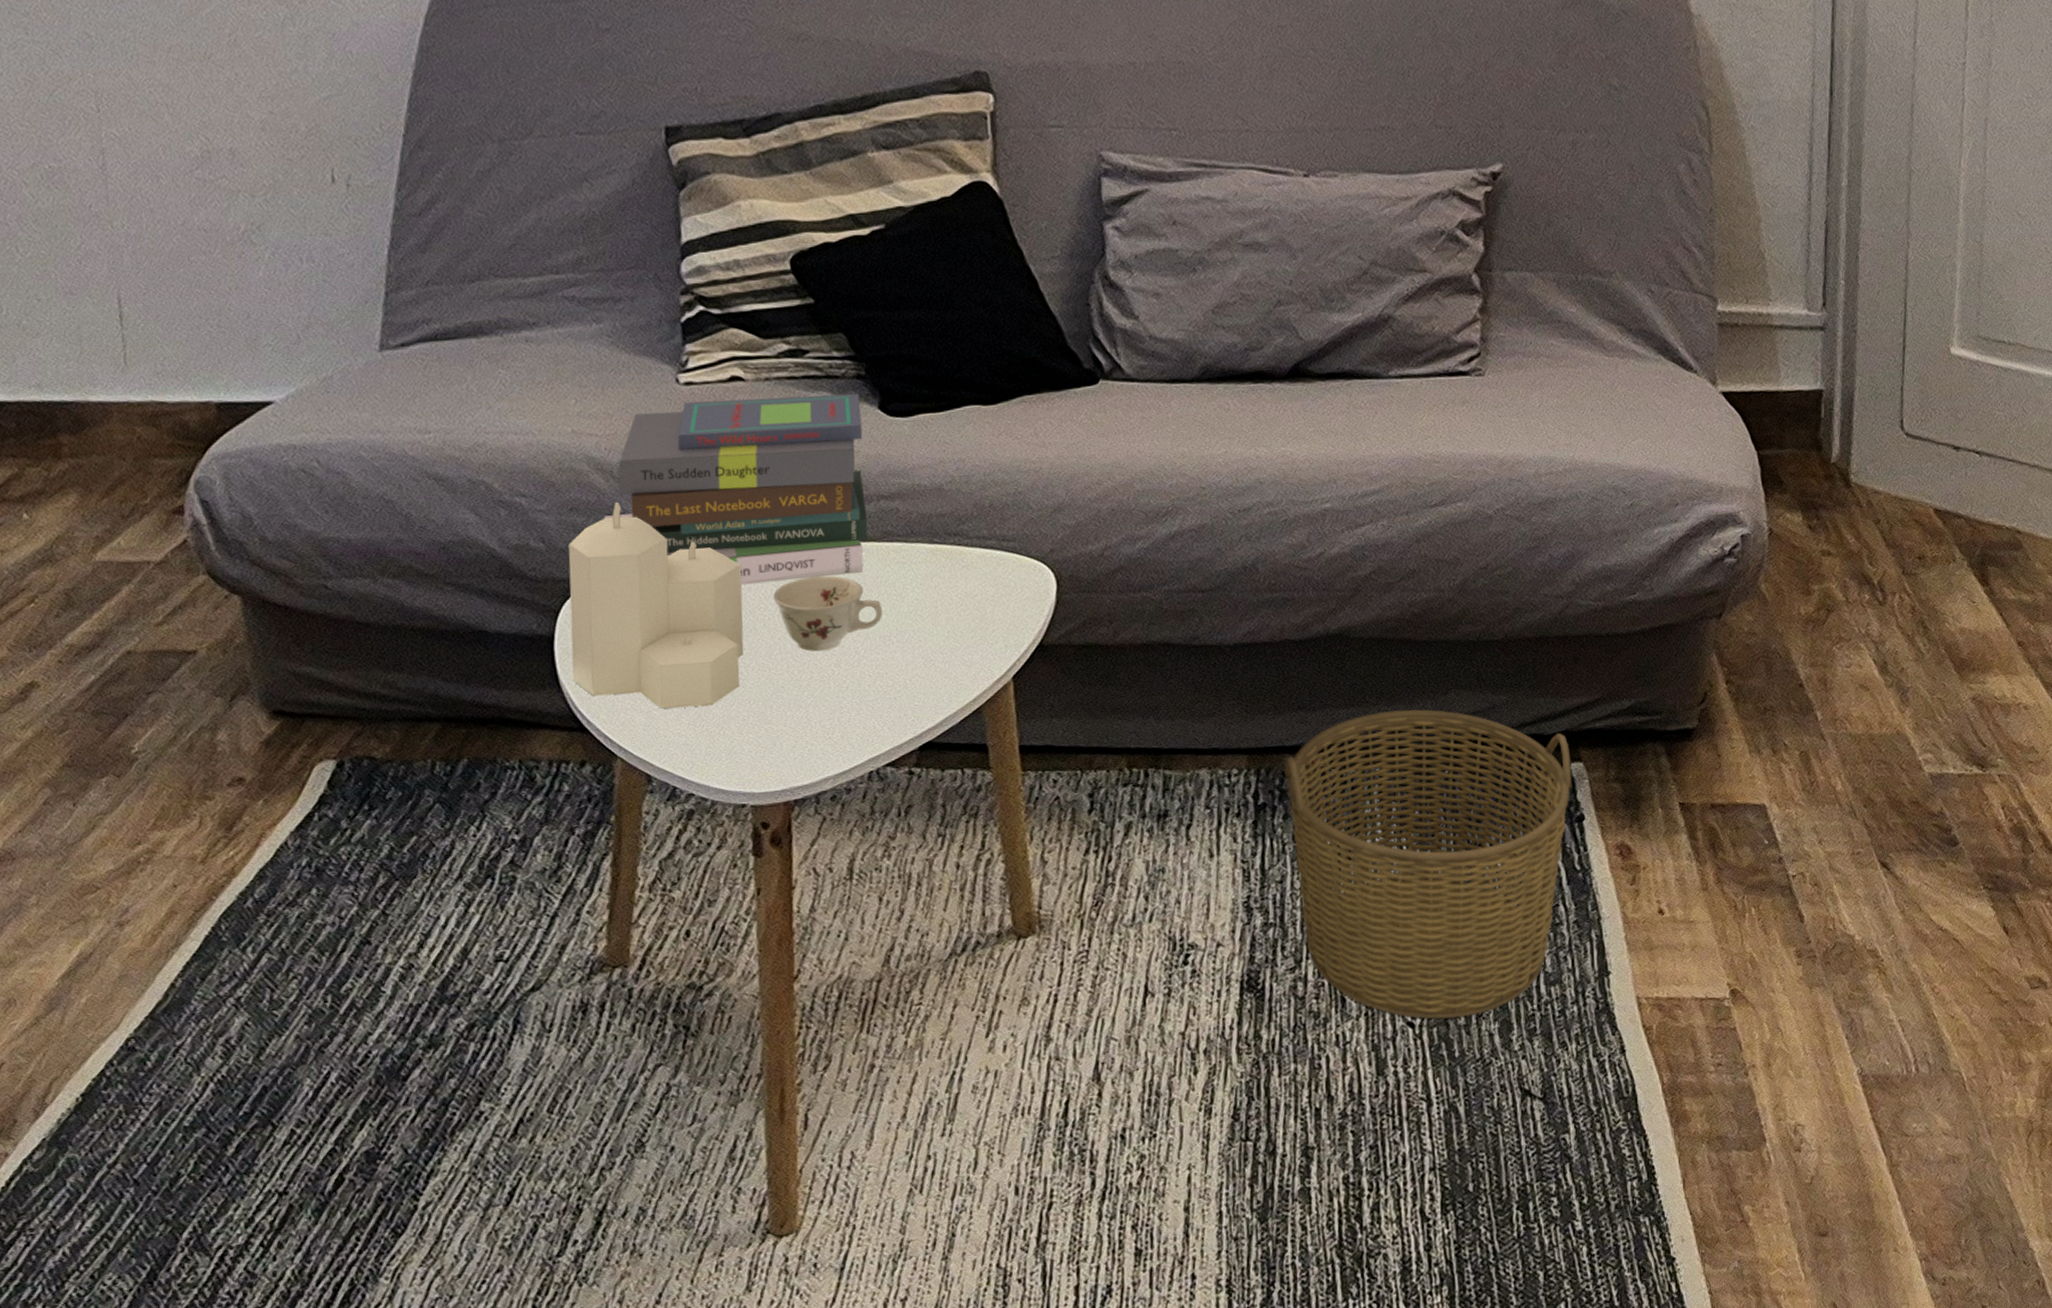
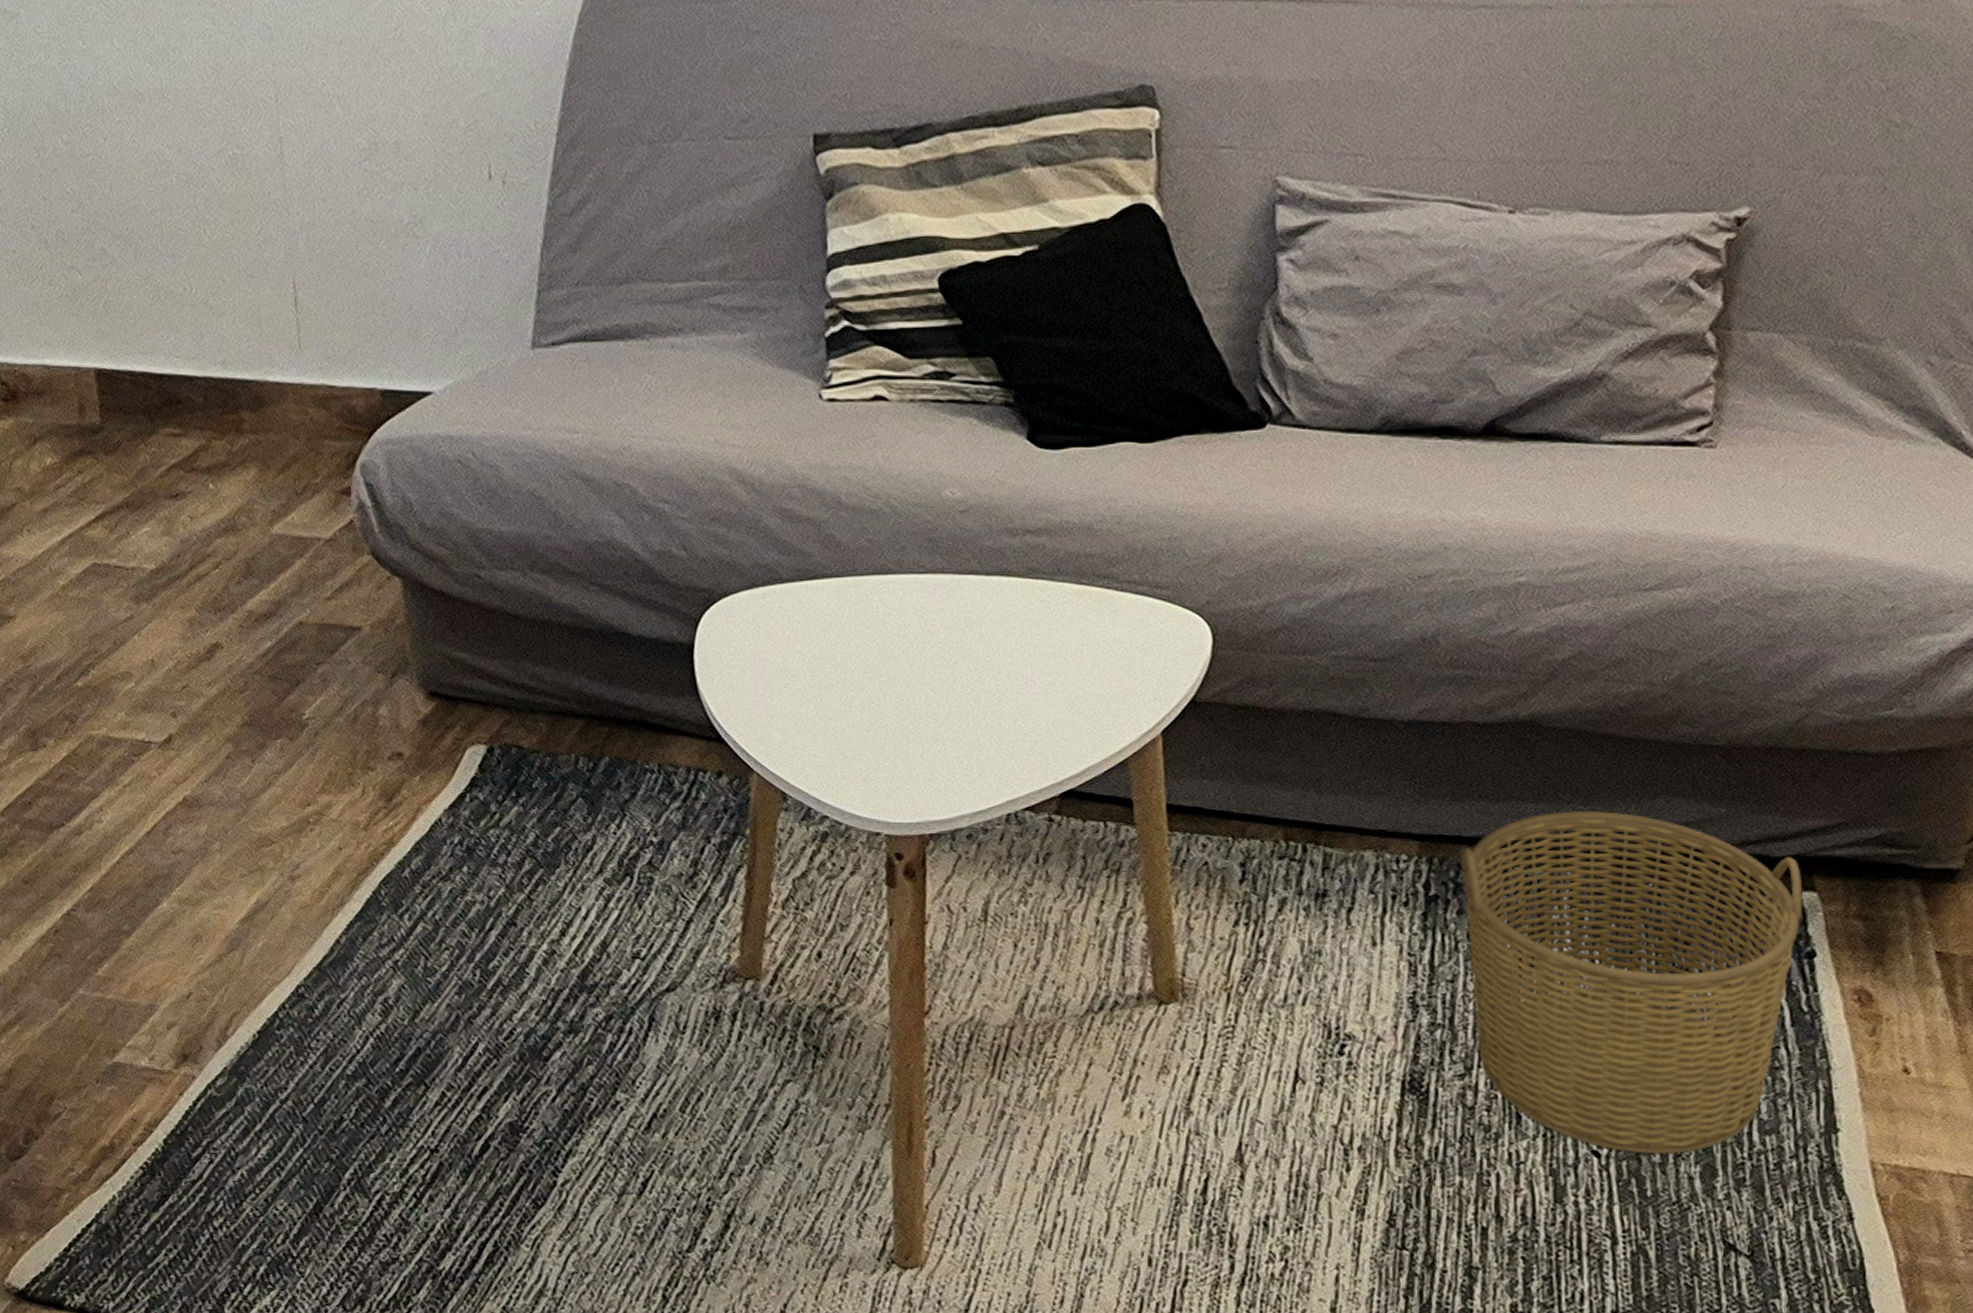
candle: present [568,501,744,709] -> none [709,515,882,729]
books: present [604,393,868,585] -> none [745,418,1013,610]
teacup: present [773,576,883,652] -> none [913,608,1026,686]

